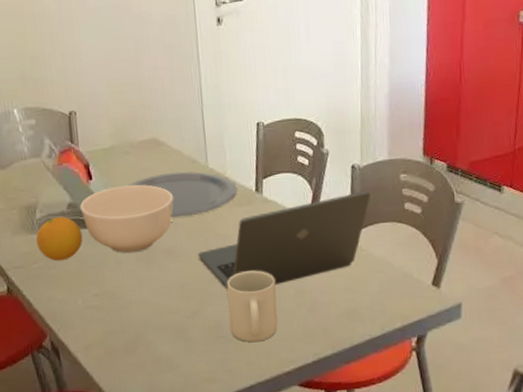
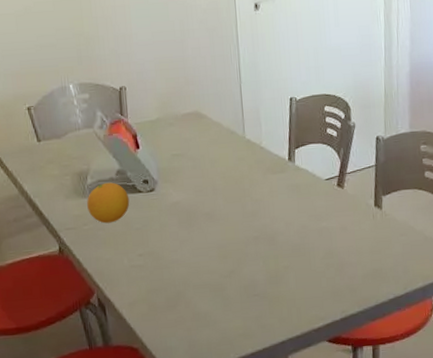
bowl: present [80,184,173,254] -> none [128,153,213,217]
plate: present [129,171,237,218] -> none [173,142,272,184]
laptop: present [197,190,371,289] -> none [234,160,394,250]
mug: present [226,270,278,343] -> none [261,233,308,301]

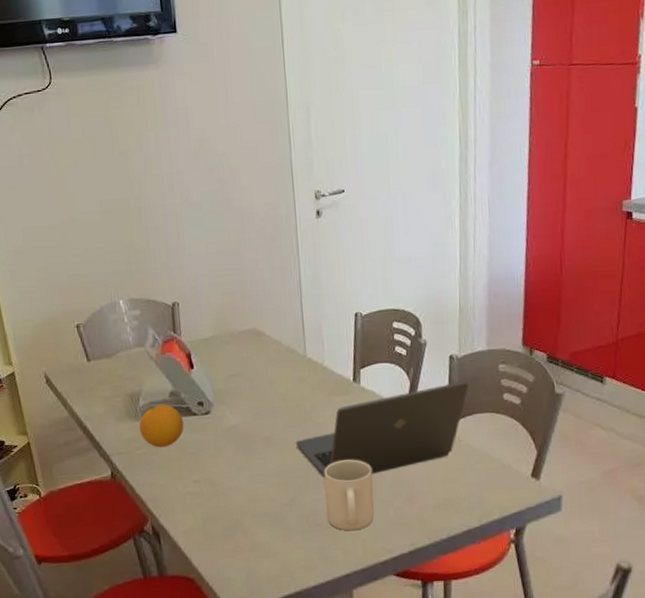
laptop: none [234,160,394,250] -> present [295,381,469,477]
mug: none [261,233,308,301] -> present [324,459,374,531]

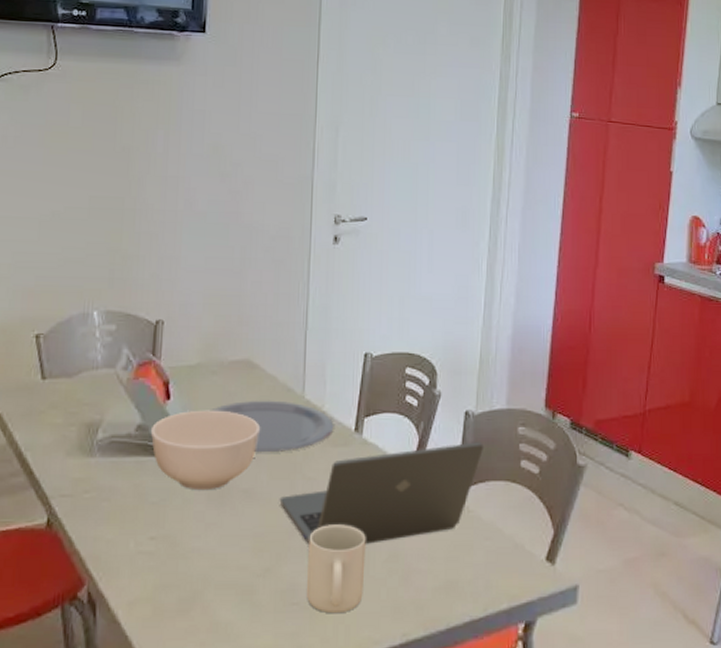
fruit: present [139,404,184,448] -> none [92,439,149,493]
bowl: none [182,373,272,441] -> present [151,410,260,491]
plate: none [229,361,335,407] -> present [211,400,334,453]

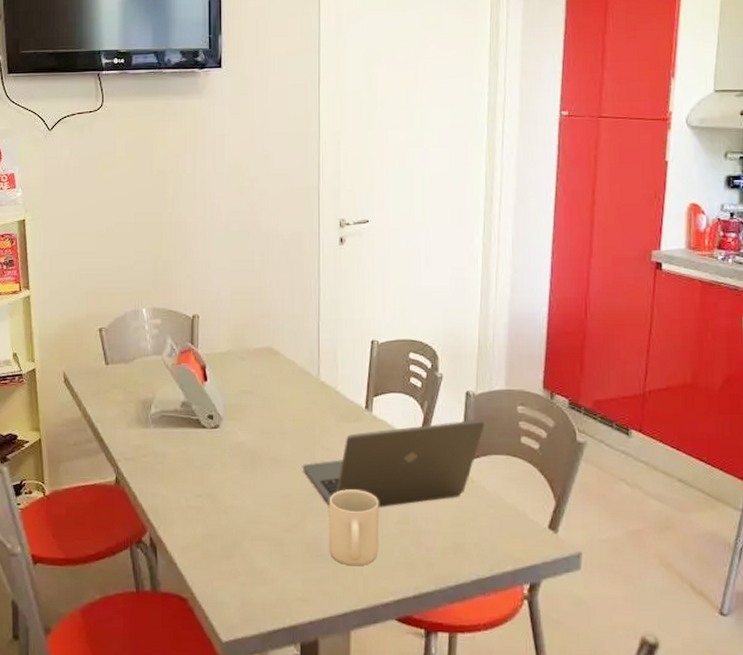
bowl: present [151,410,260,491] -> none [193,390,283,458]
plate: present [211,400,334,453] -> none [241,381,347,427]

